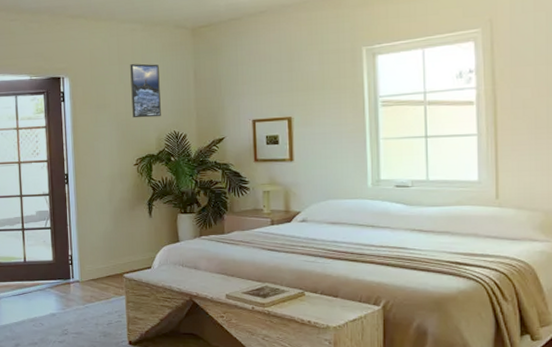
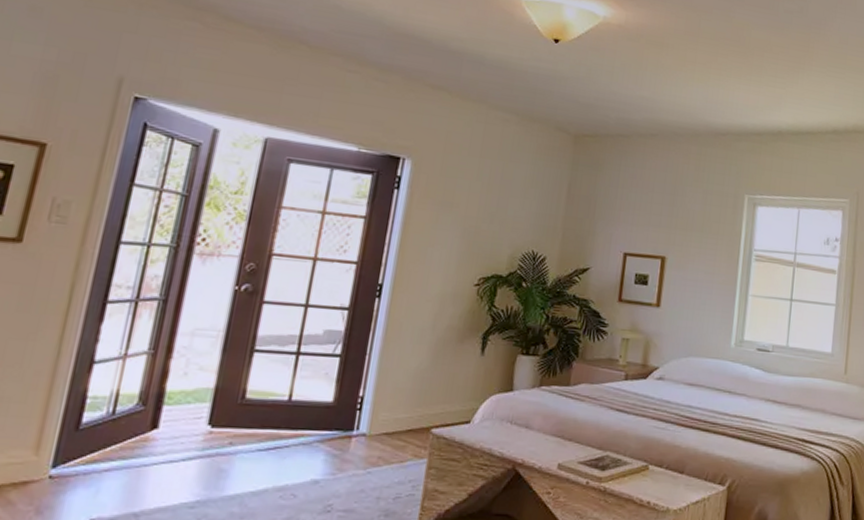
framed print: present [130,63,161,118] -> none [484,160,529,231]

